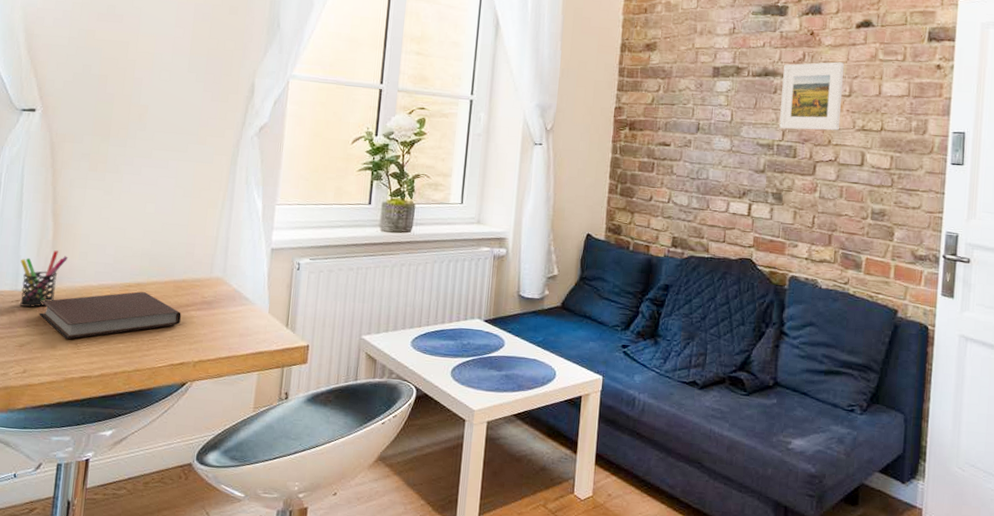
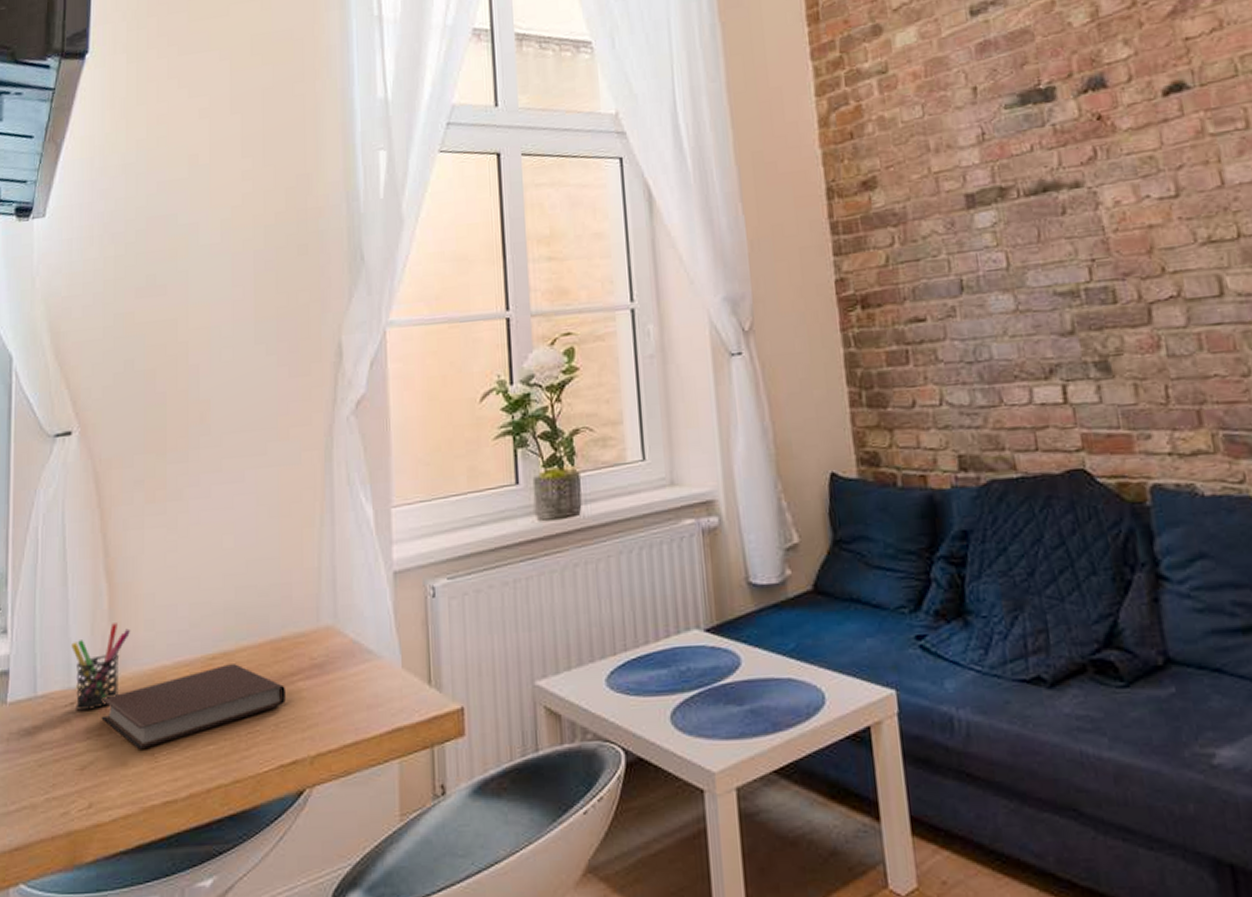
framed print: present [779,62,844,131] -> none [1068,149,1173,265]

